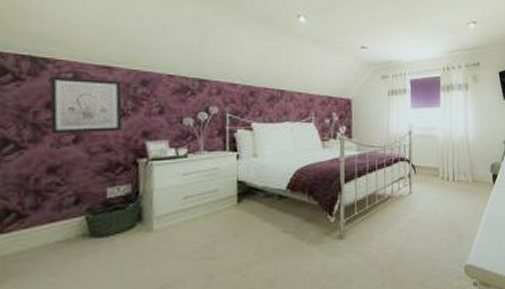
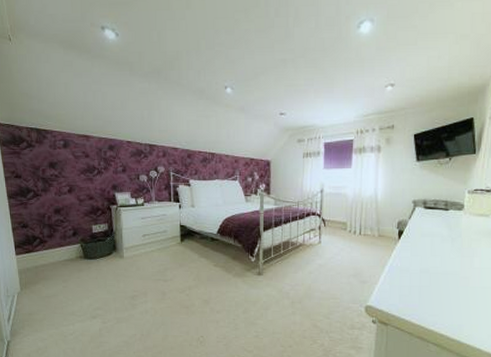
wall art: present [49,77,122,134] -> none [49,144,98,186]

